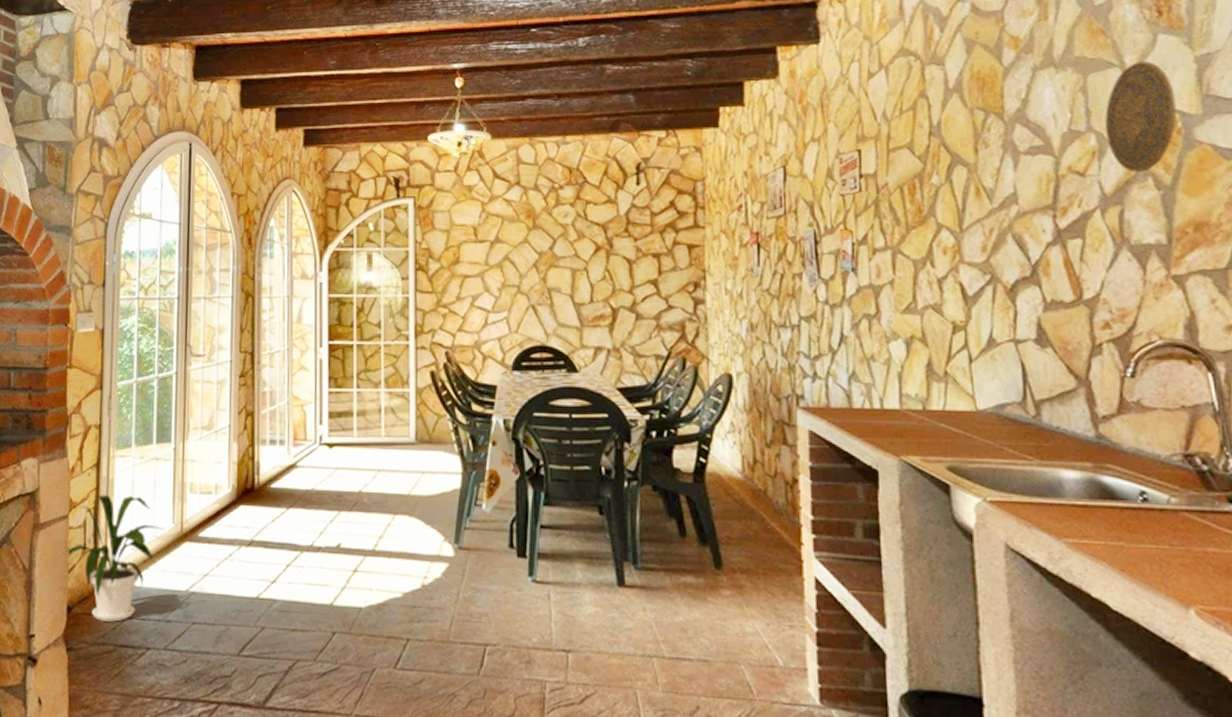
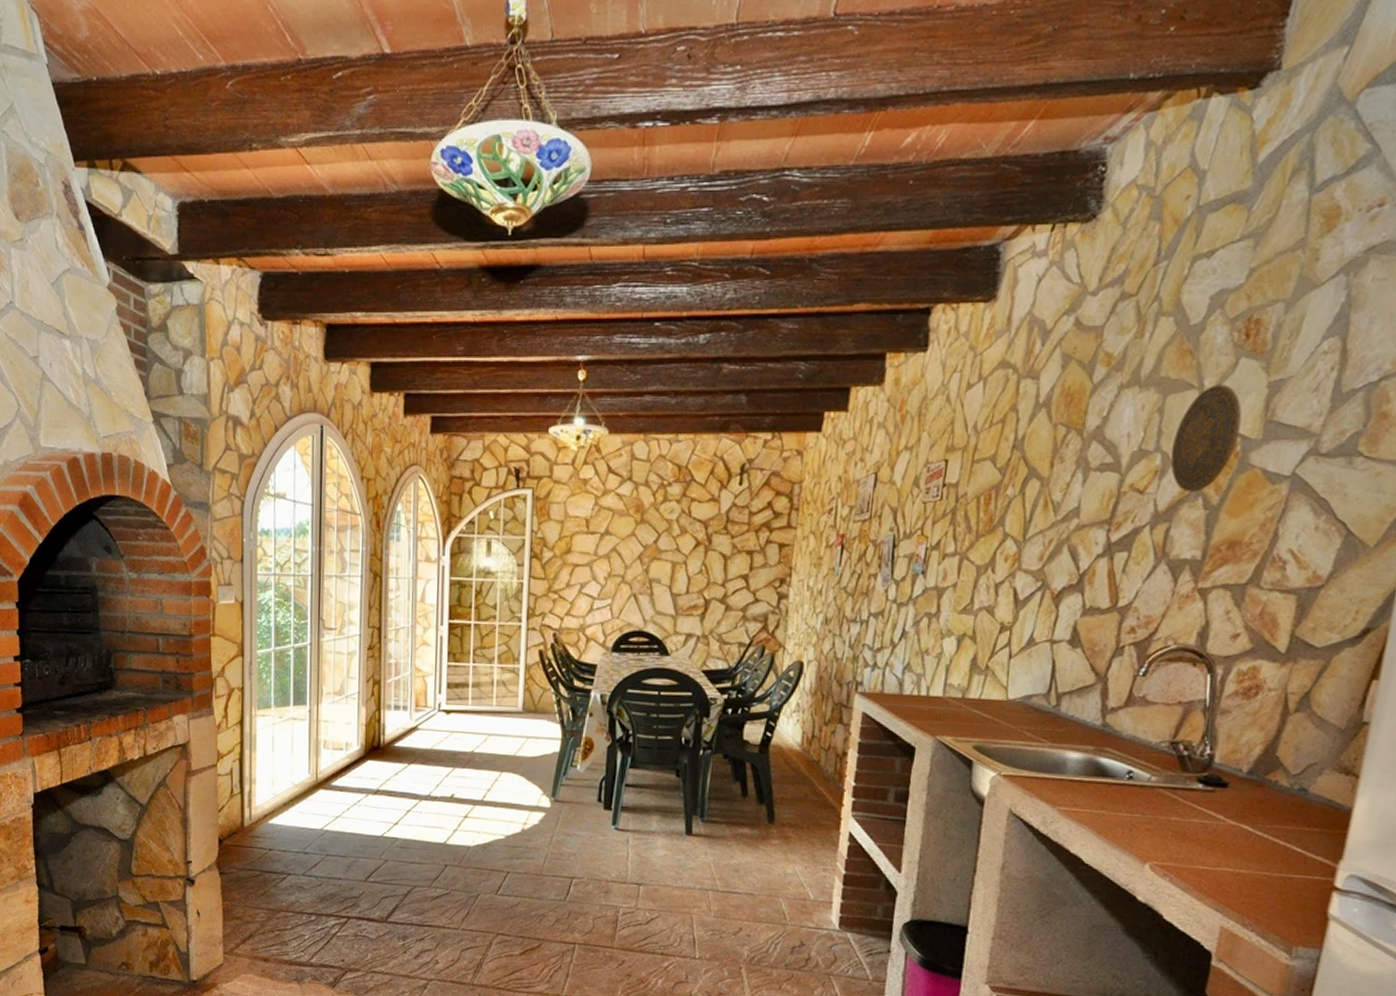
house plant: present [66,495,166,622] -> none [216,748,303,853]

